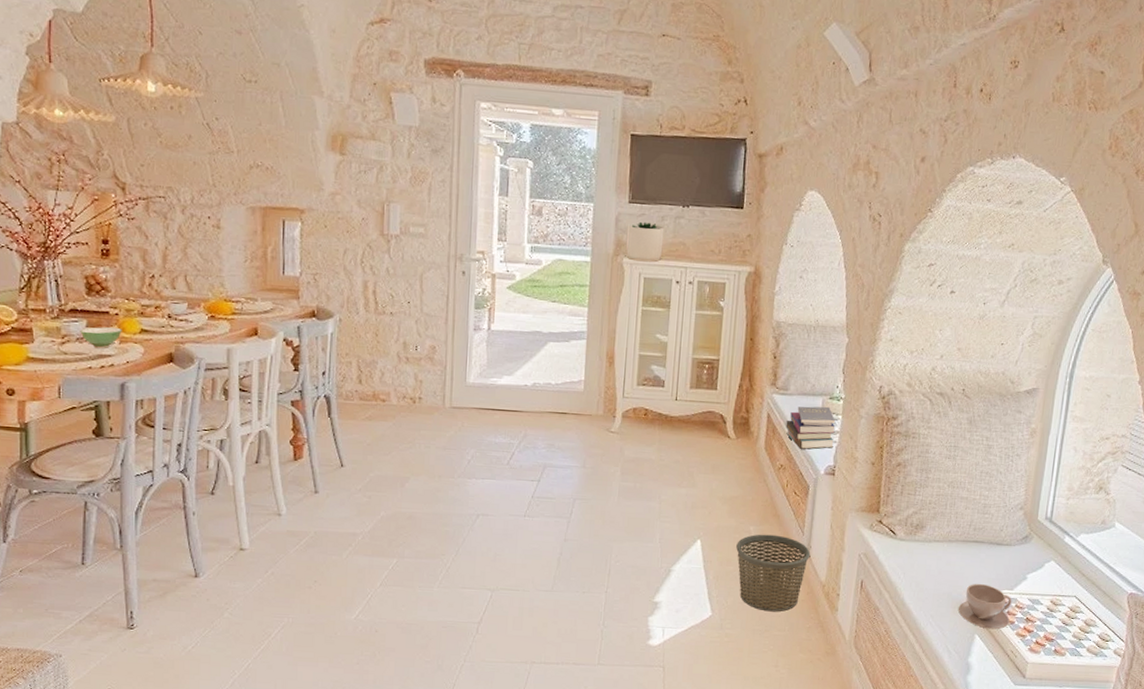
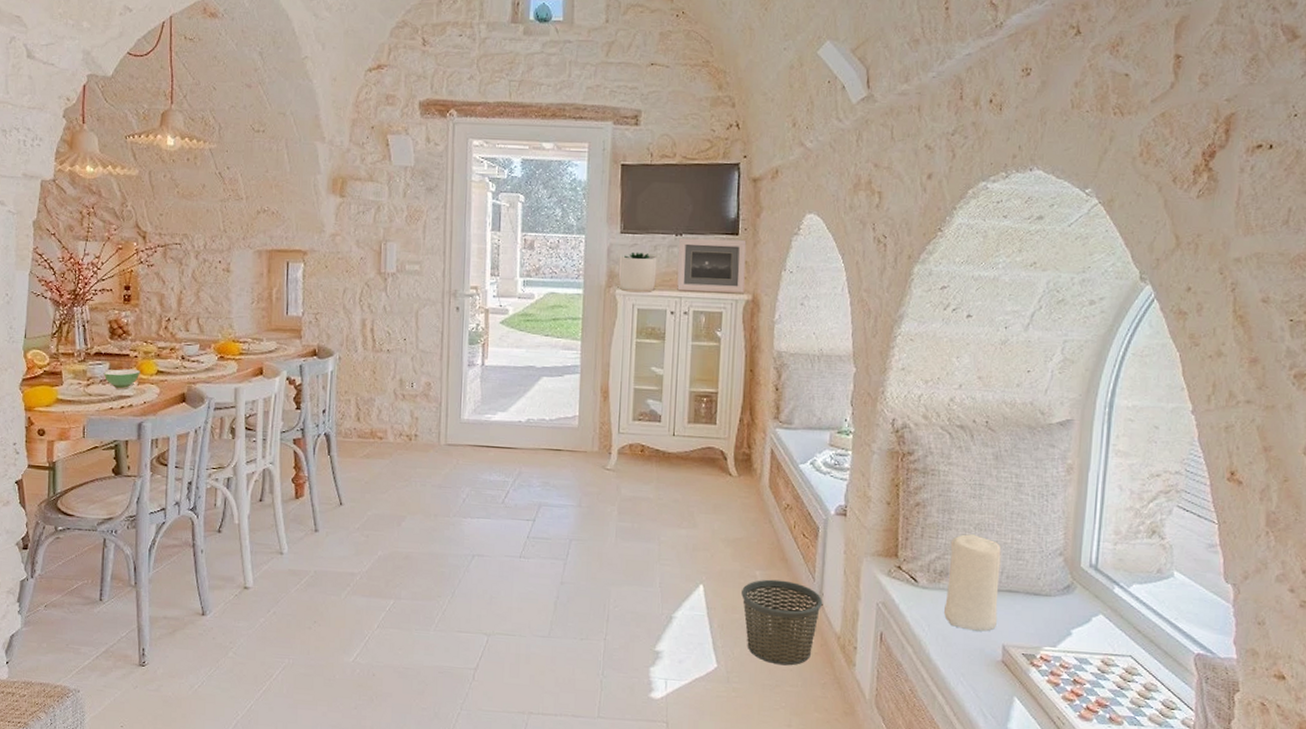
picture frame: none [683,209,751,266] -> present [677,238,747,294]
books: present [786,406,836,450] -> none [791,441,846,488]
candle: none [918,491,971,578] -> present [944,534,1001,632]
teacup: present [958,583,1012,630] -> none [993,638,1056,692]

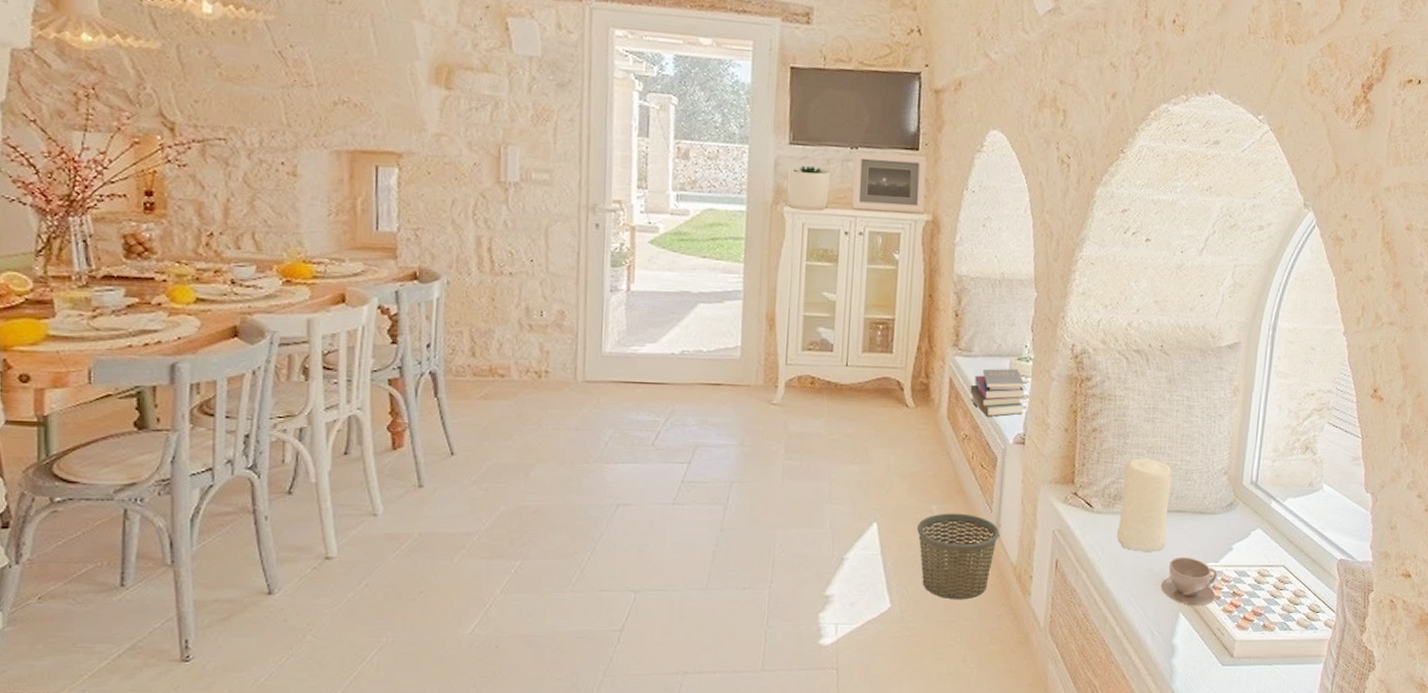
bowl: present [103,369,141,391] -> none [116,296,172,323]
books: none [791,441,846,488] -> present [970,368,1025,417]
teacup: none [993,638,1056,692] -> present [1161,556,1218,606]

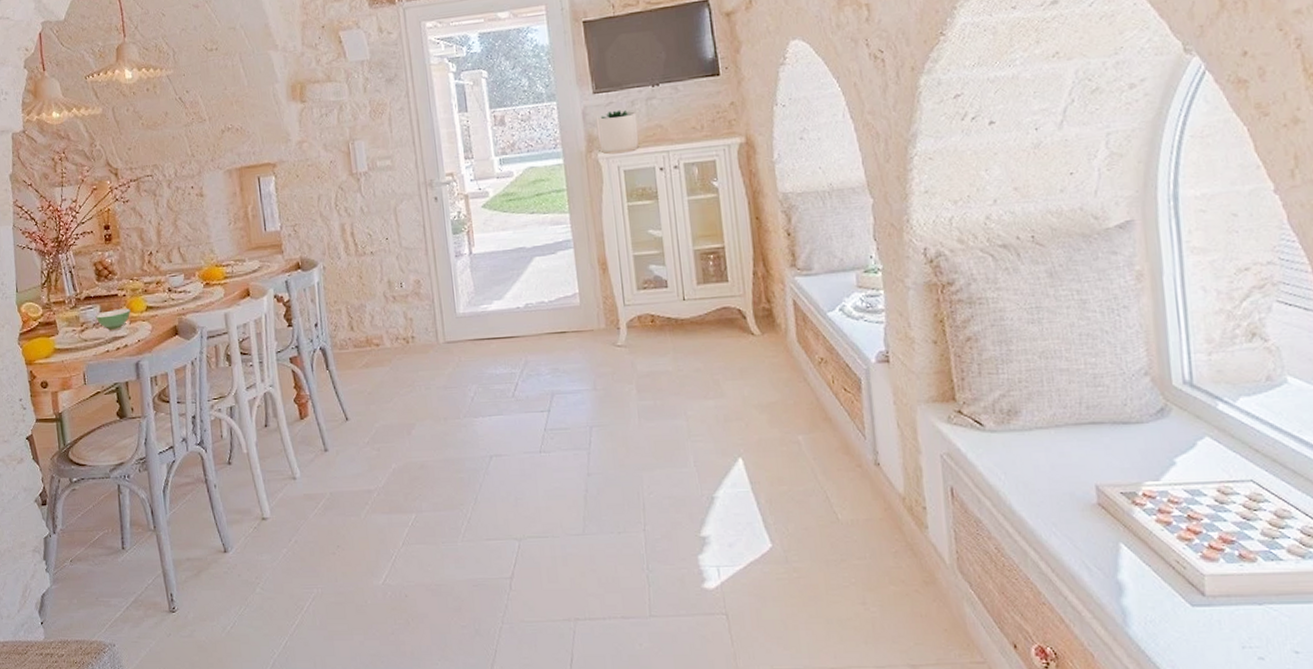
bowl: none [116,296,172,323] -> present [95,309,131,332]
picture frame: present [852,151,927,214] -> none [657,80,737,145]
basket: present [917,513,1000,600] -> none [786,442,880,537]
books: present [970,368,1025,417] -> none [817,281,881,336]
candle: present [1117,458,1172,552] -> none [1014,364,1084,473]
teacup: present [1161,556,1218,606] -> none [1089,476,1165,535]

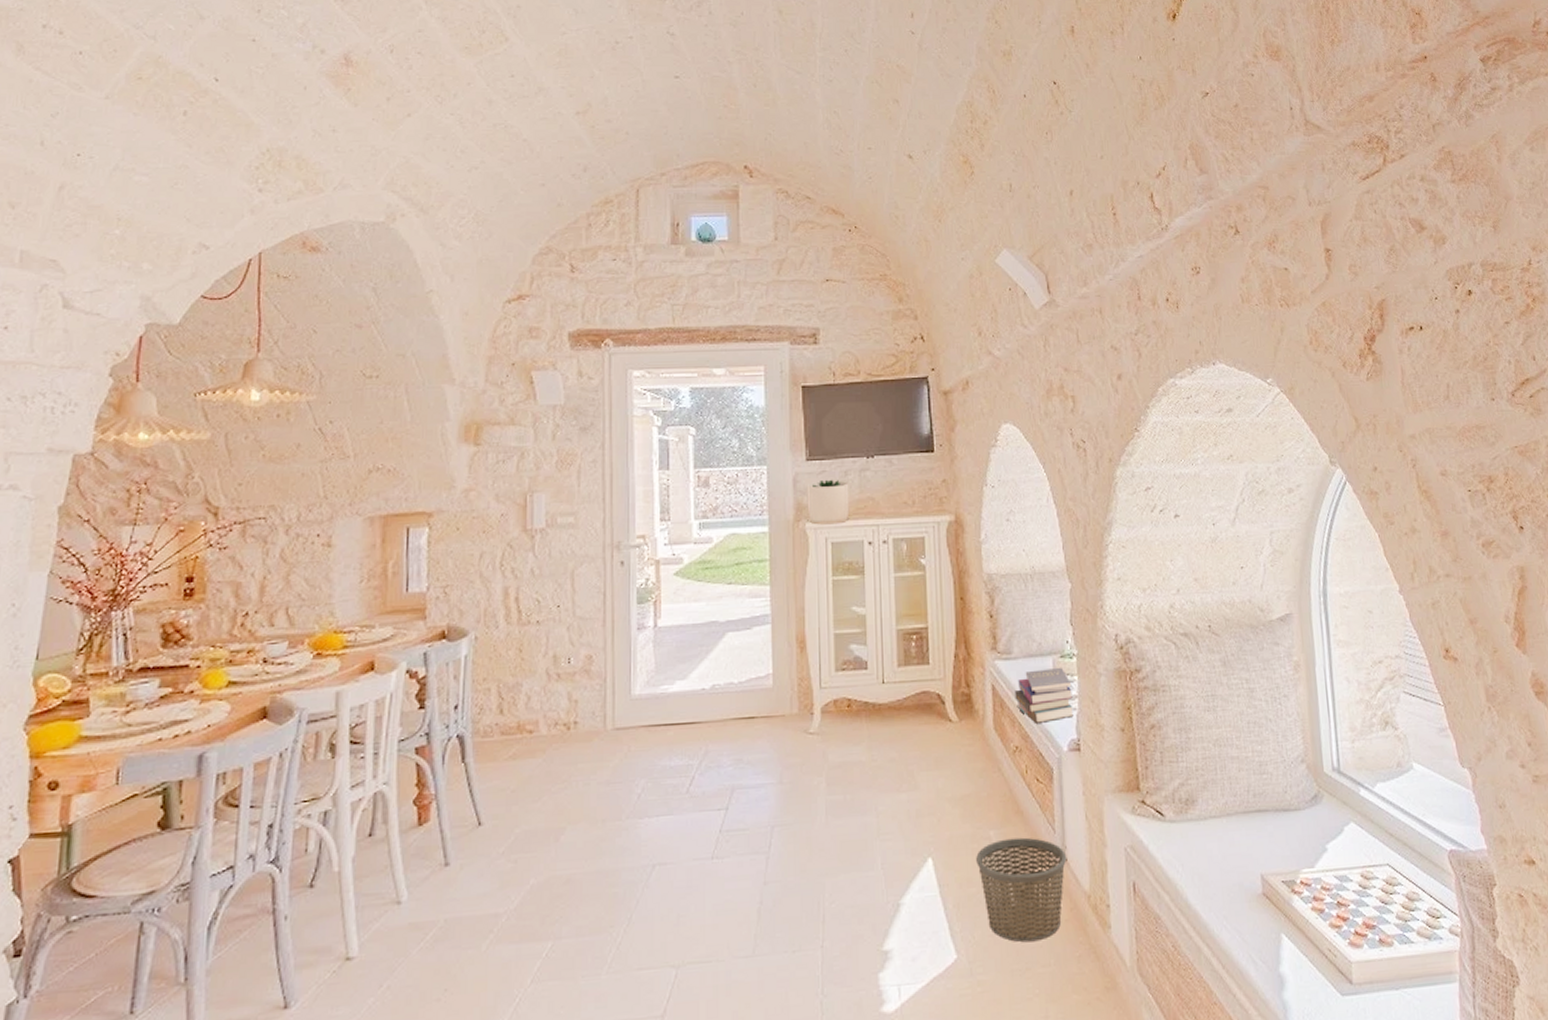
bowl: present [95,309,131,332] -> none [150,684,204,714]
basket: none [786,442,880,537] -> present [976,837,1067,943]
books: none [817,281,881,336] -> present [1014,667,1074,723]

